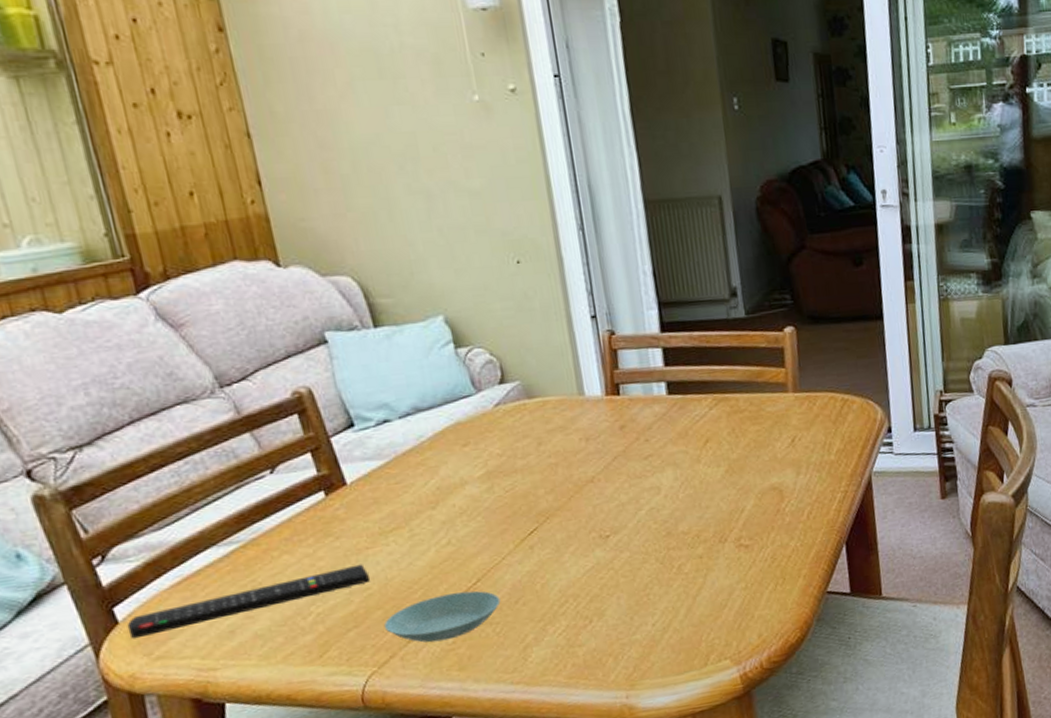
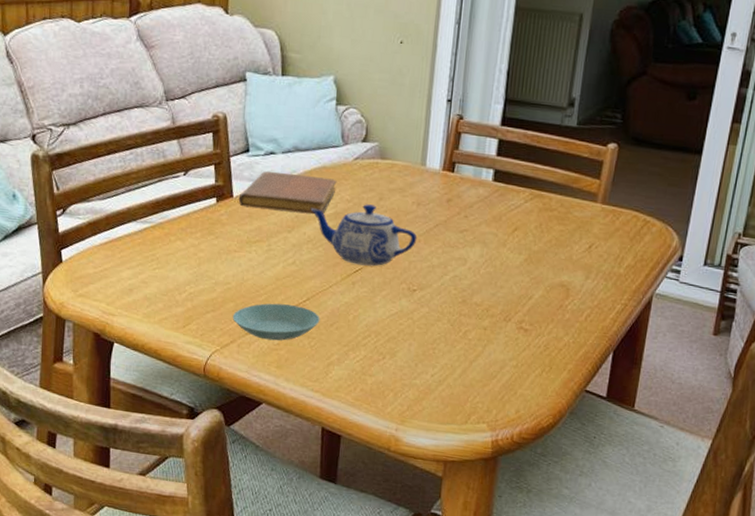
remote control: present [127,564,370,640] -> none [66,260,231,279]
notebook: none [354,434,481,494] -> present [238,171,337,215]
teapot: none [453,452,596,526] -> present [310,204,417,266]

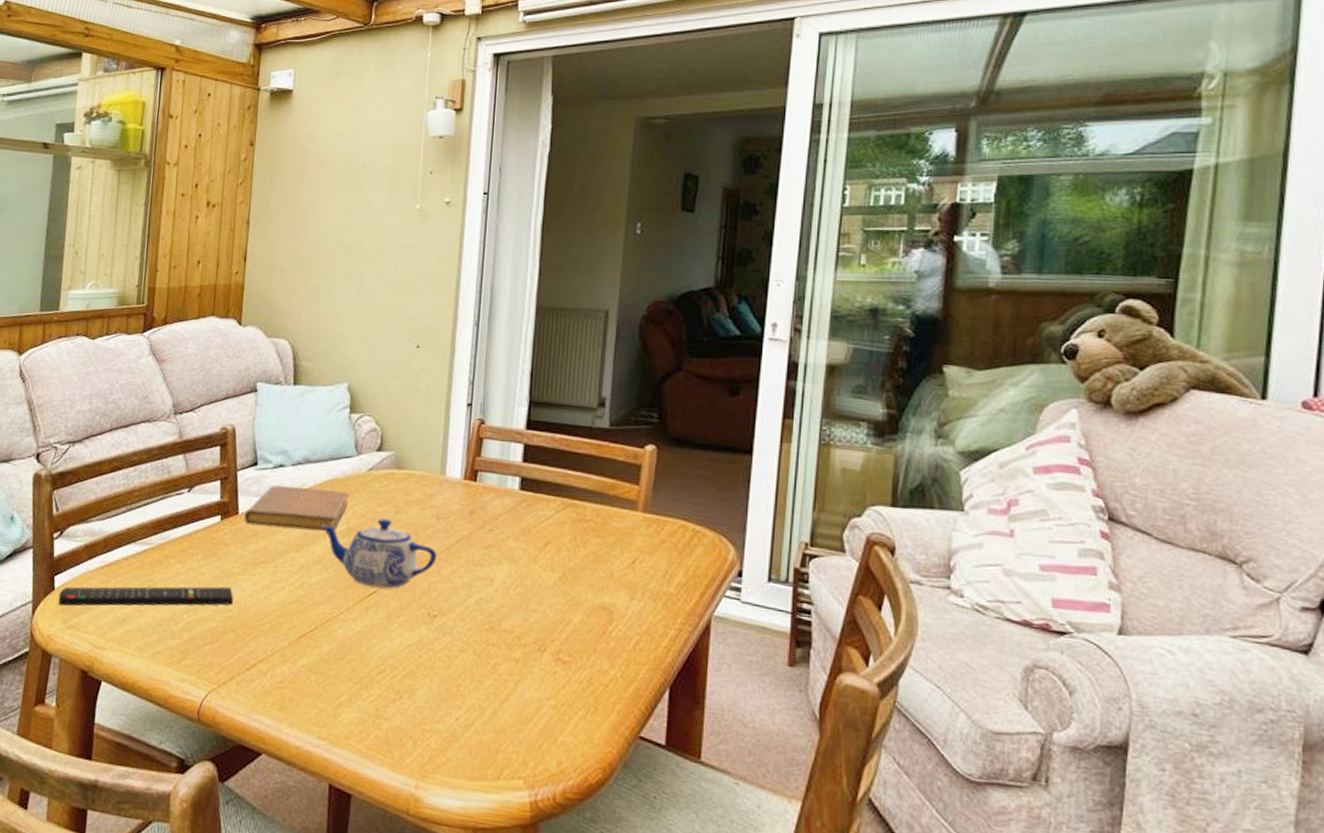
remote control: none [66,260,231,279] -> present [58,586,233,607]
saucer: present [232,303,320,341] -> none [232,633,329,678]

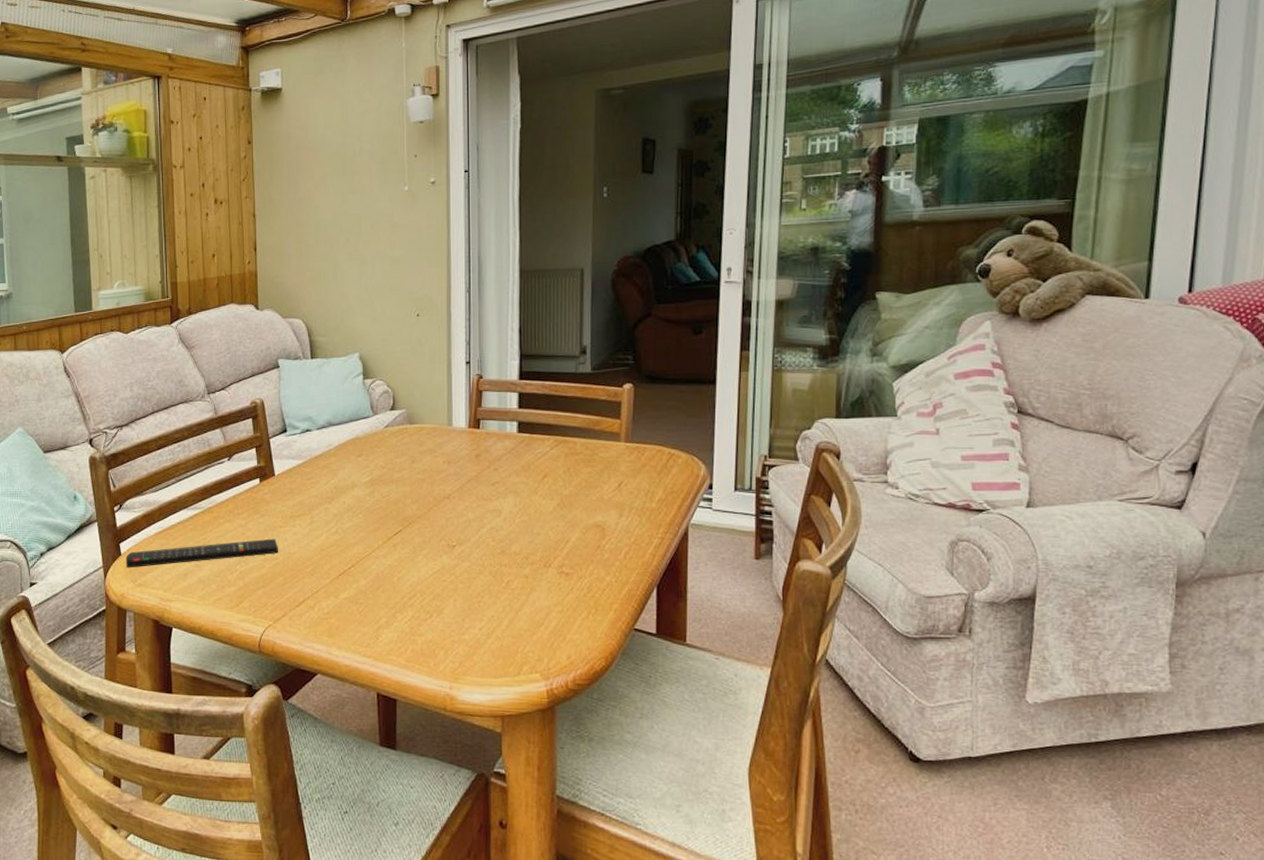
notebook: present [244,485,350,532] -> none [280,447,370,484]
teapot: present [320,518,438,589] -> none [347,468,451,527]

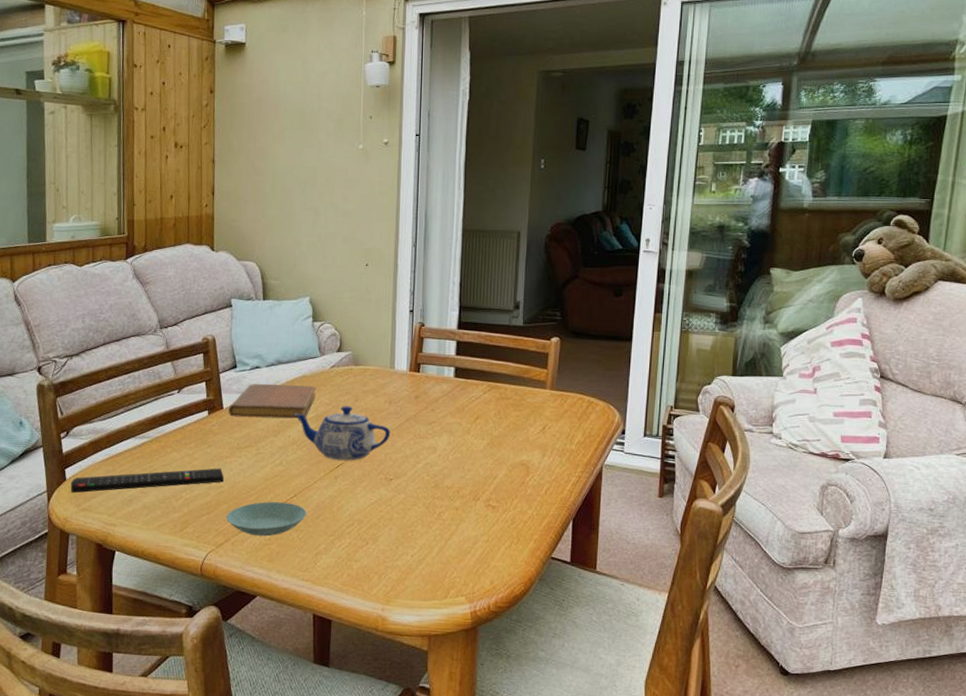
notebook: none [280,447,370,484] -> present [228,383,317,419]
saucer: none [282,573,366,610] -> present [226,502,307,536]
teapot: none [347,468,451,527] -> present [293,406,391,461]

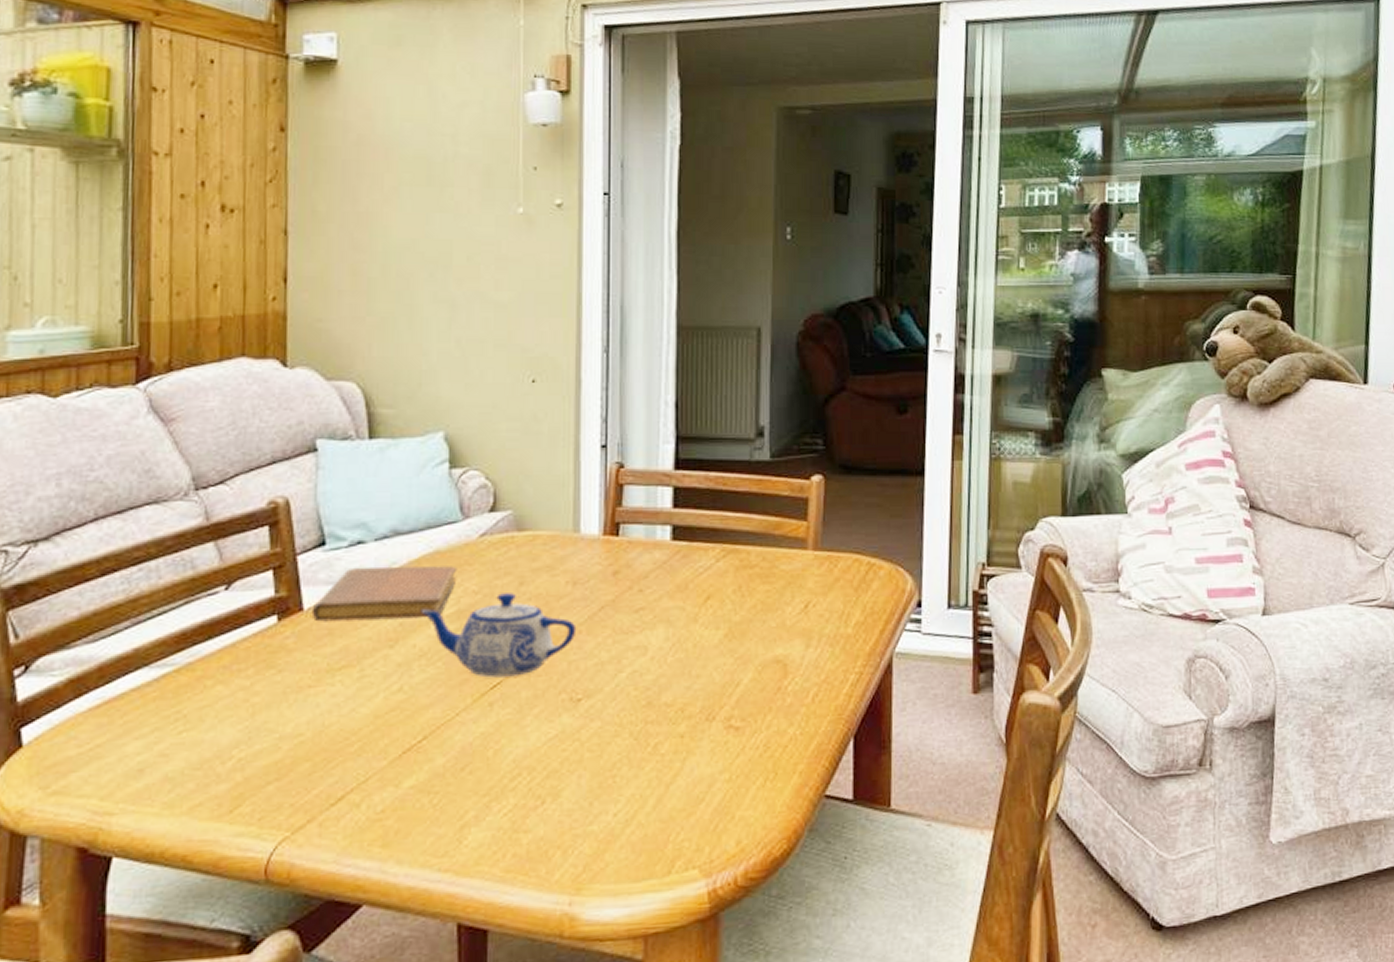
remote control: present [70,468,224,493] -> none [30,704,304,768]
saucer: present [226,502,307,536] -> none [308,750,445,809]

